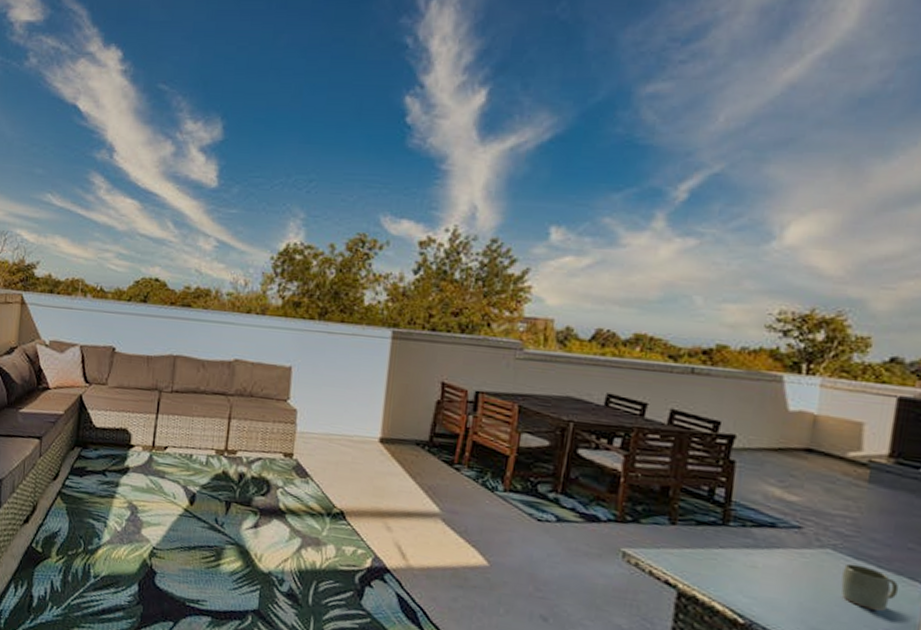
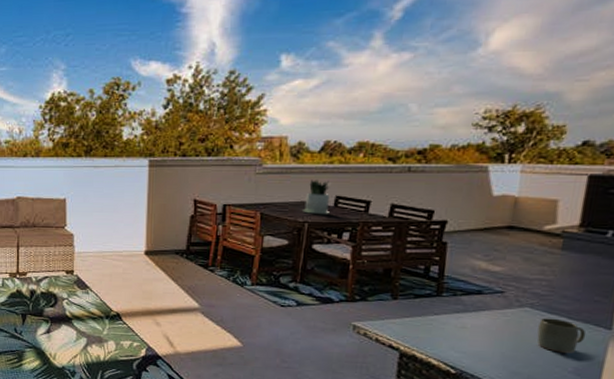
planter: none [568,372,601,416] -> present [303,180,330,215]

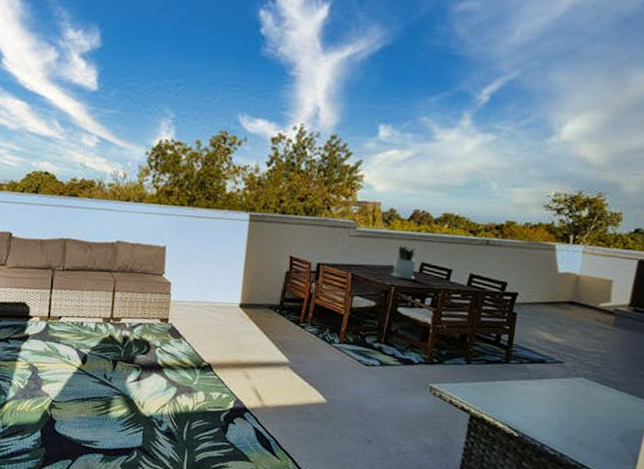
mug: present [537,318,587,353] -> none [589,388,631,422]

